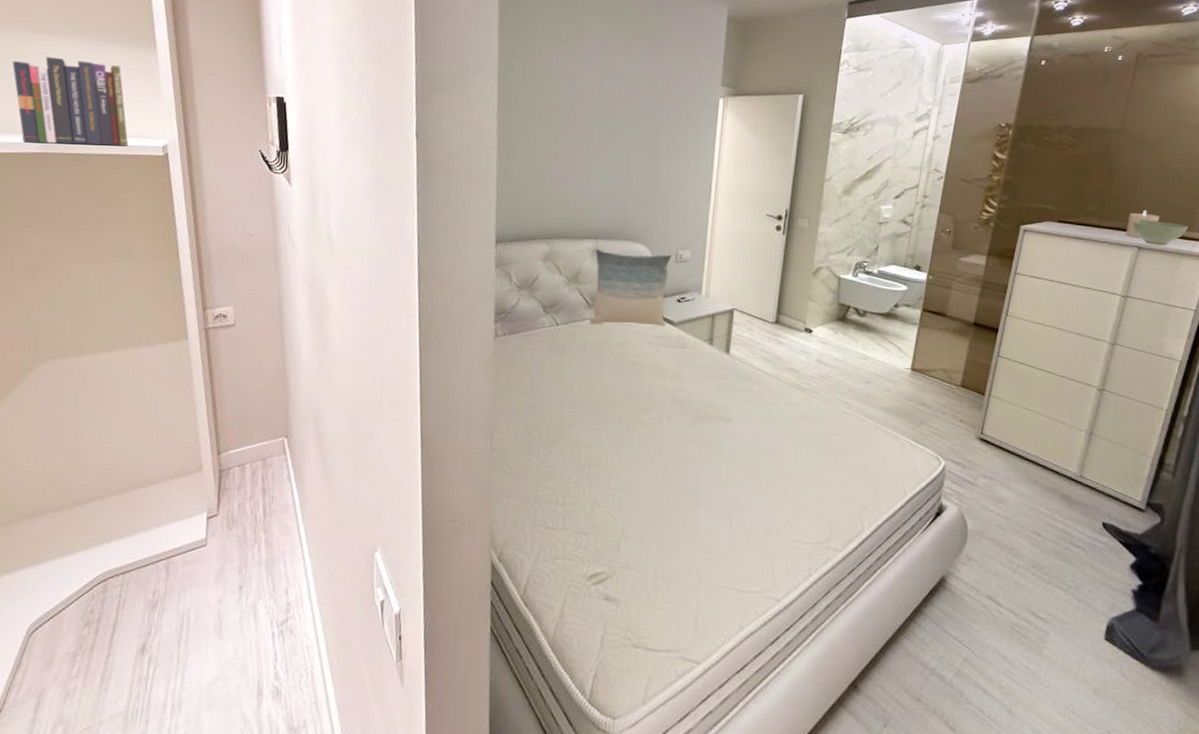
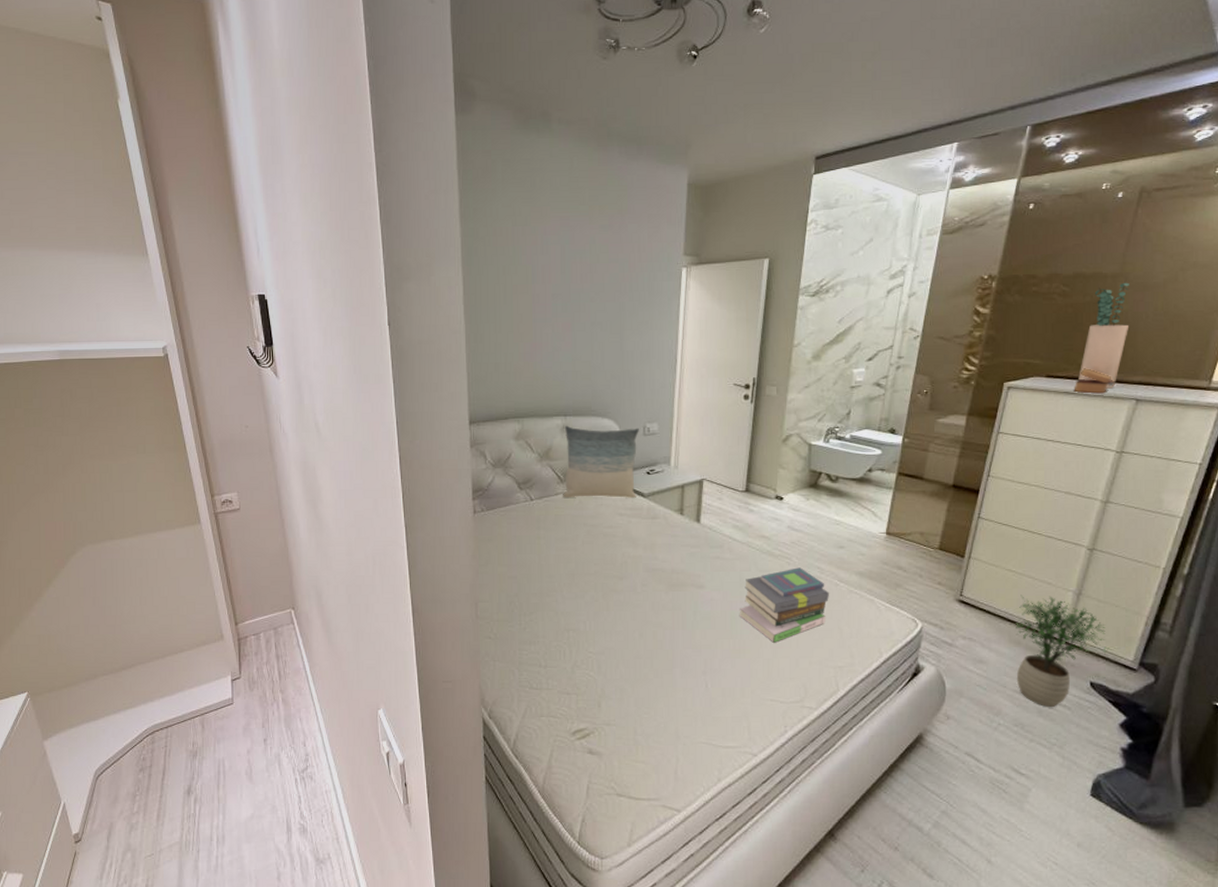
books: present [12,56,129,146] -> none [27,270,133,351]
books: none [767,402,855,480] -> present [740,567,829,643]
potted plant: none [1033,434,1122,548] -> present [1016,595,1112,707]
jewelry box: none [1083,215,1119,240] -> present [1074,368,1115,394]
vase: none [1087,133,1131,237] -> present [1078,277,1130,390]
candle: present [1126,210,1160,239] -> none [1122,360,1163,391]
bowl: present [1132,220,1189,245] -> none [1130,371,1195,397]

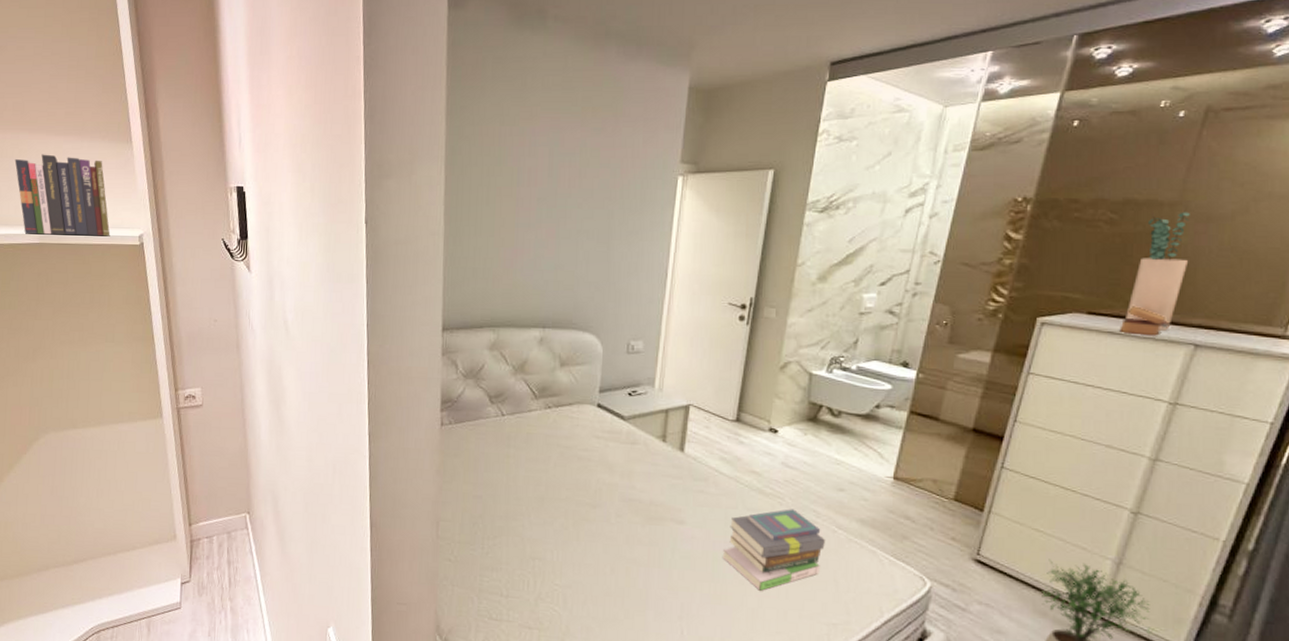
books: none [27,270,133,351] -> present [15,154,110,236]
pillow: present [563,425,639,499] -> none [536,338,623,421]

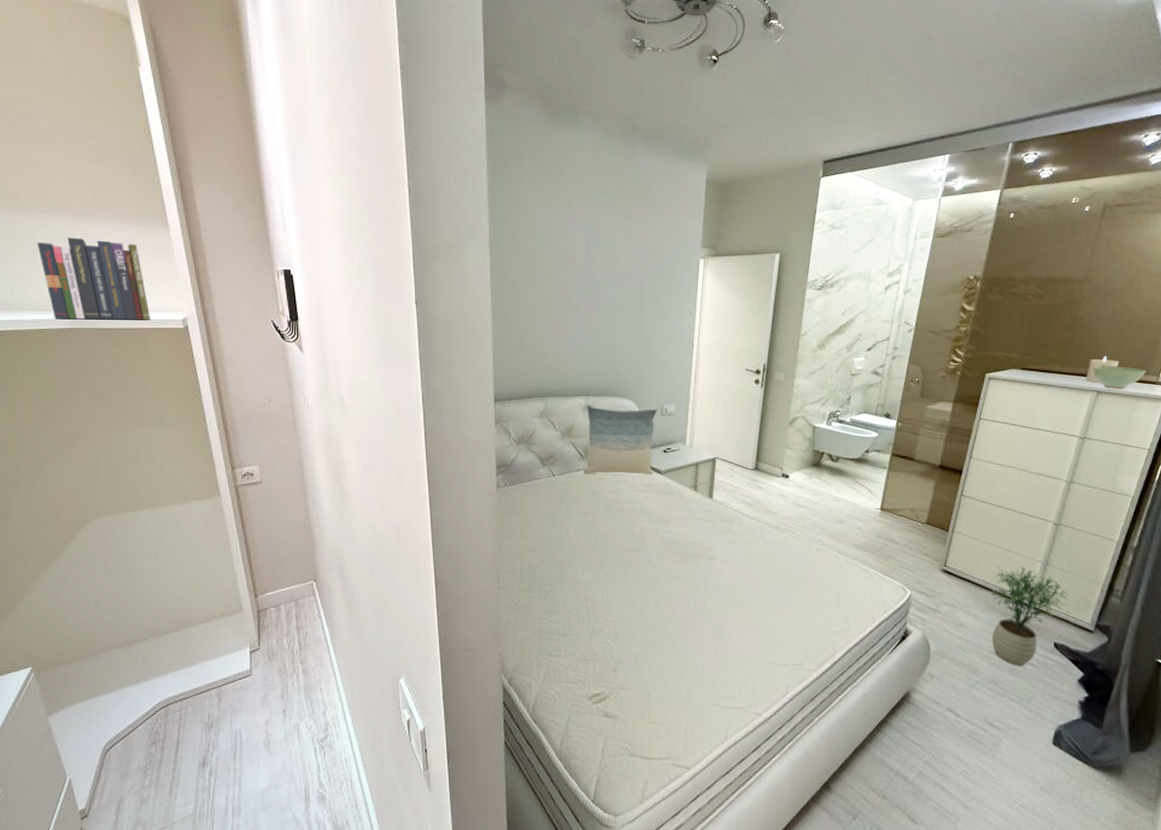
pillow: none [536,338,623,421] -> present [584,405,657,476]
books: present [723,509,825,591] -> none [748,540,829,610]
jewelry box: present [1119,306,1169,336] -> none [1045,362,1080,386]
vase: present [1126,206,1190,332] -> none [1049,282,1093,382]
candle: none [1178,300,1228,335] -> present [1086,356,1120,384]
bowl: none [1188,312,1268,343] -> present [1092,366,1146,389]

